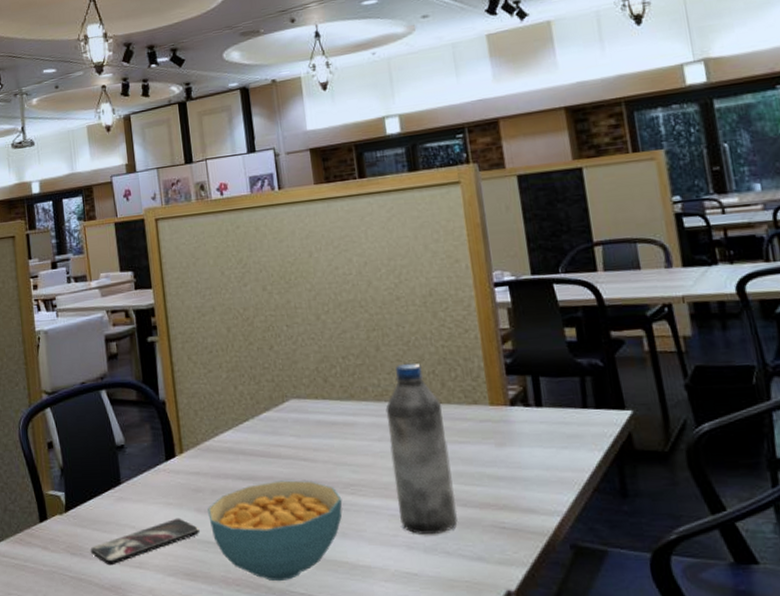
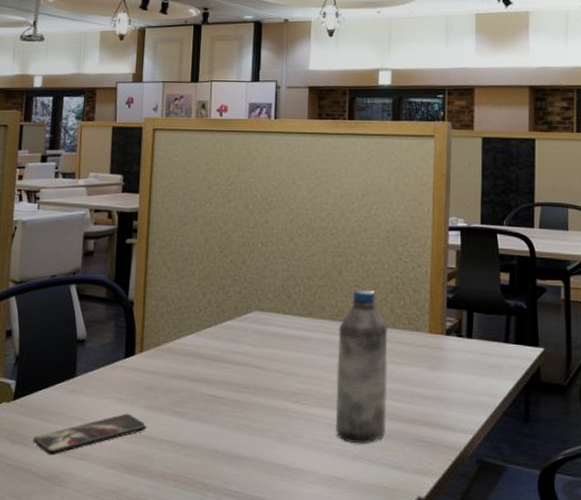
cereal bowl: present [208,480,343,582] -> none [157,385,286,479]

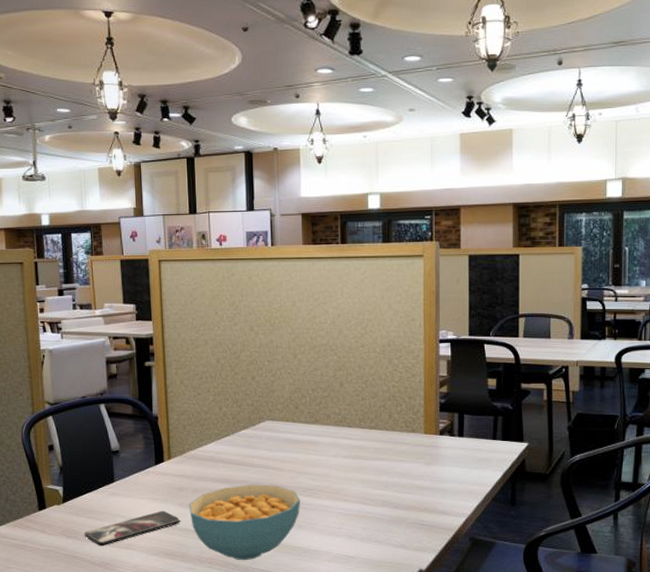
cereal bowl: none [157,385,286,479] -> present [189,484,301,561]
water bottle: present [335,289,388,443] -> none [343,398,390,528]

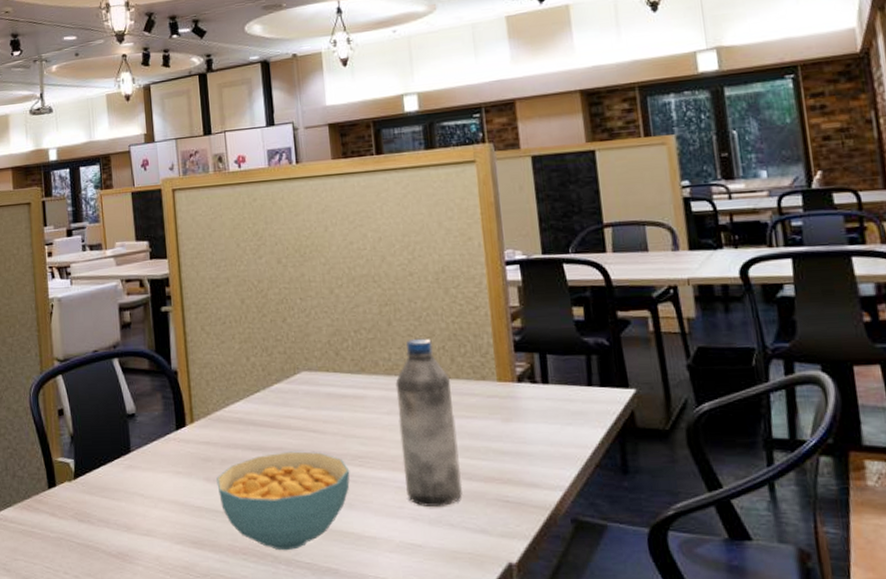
smartphone: present [84,510,181,546] -> none [98,486,208,533]
water bottle: none [343,398,390,528] -> present [395,338,463,506]

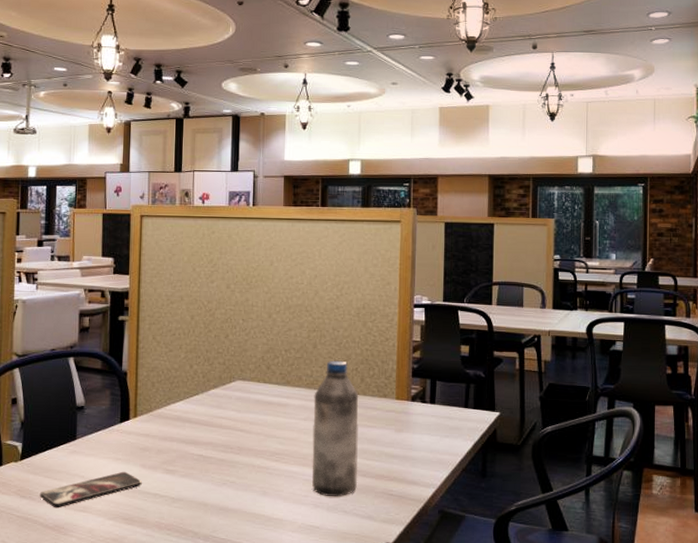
smartphone: none [98,486,208,533] -> present [39,471,142,508]
cereal bowl: present [216,451,350,551] -> none [151,446,268,529]

